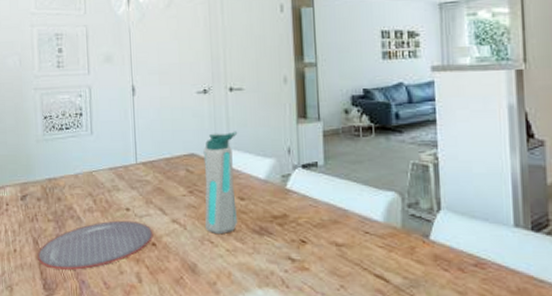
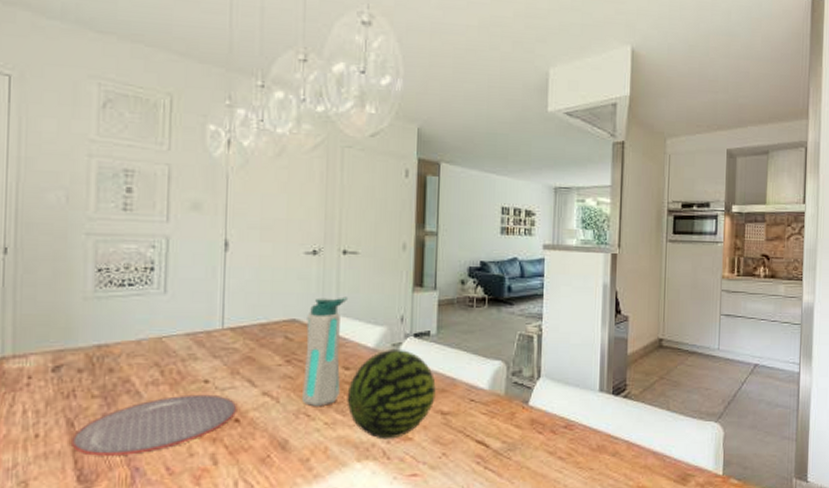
fruit: none [244,179,328,269] -> present [347,348,436,440]

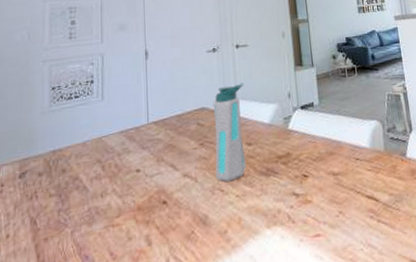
plate: present [72,394,237,456] -> none [35,181,164,249]
fruit: present [347,348,436,440] -> none [252,121,326,205]

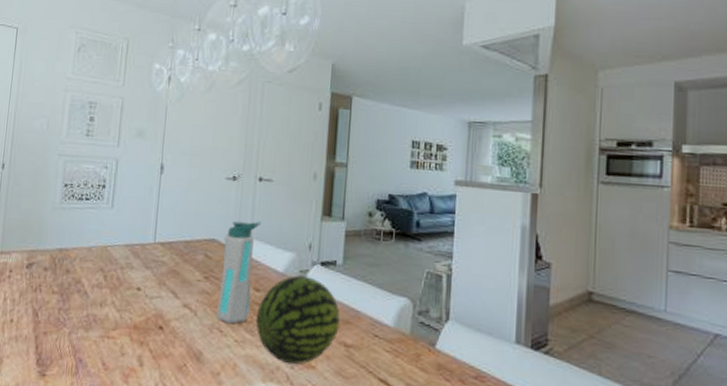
fruit: none [252,121,326,205] -> present [255,275,340,365]

